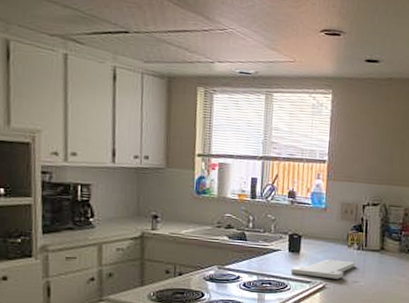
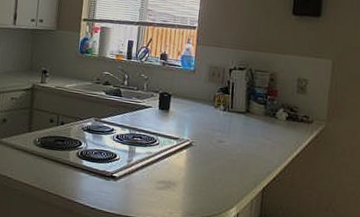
cutting board: present [291,259,355,279] -> none [160,118,221,138]

